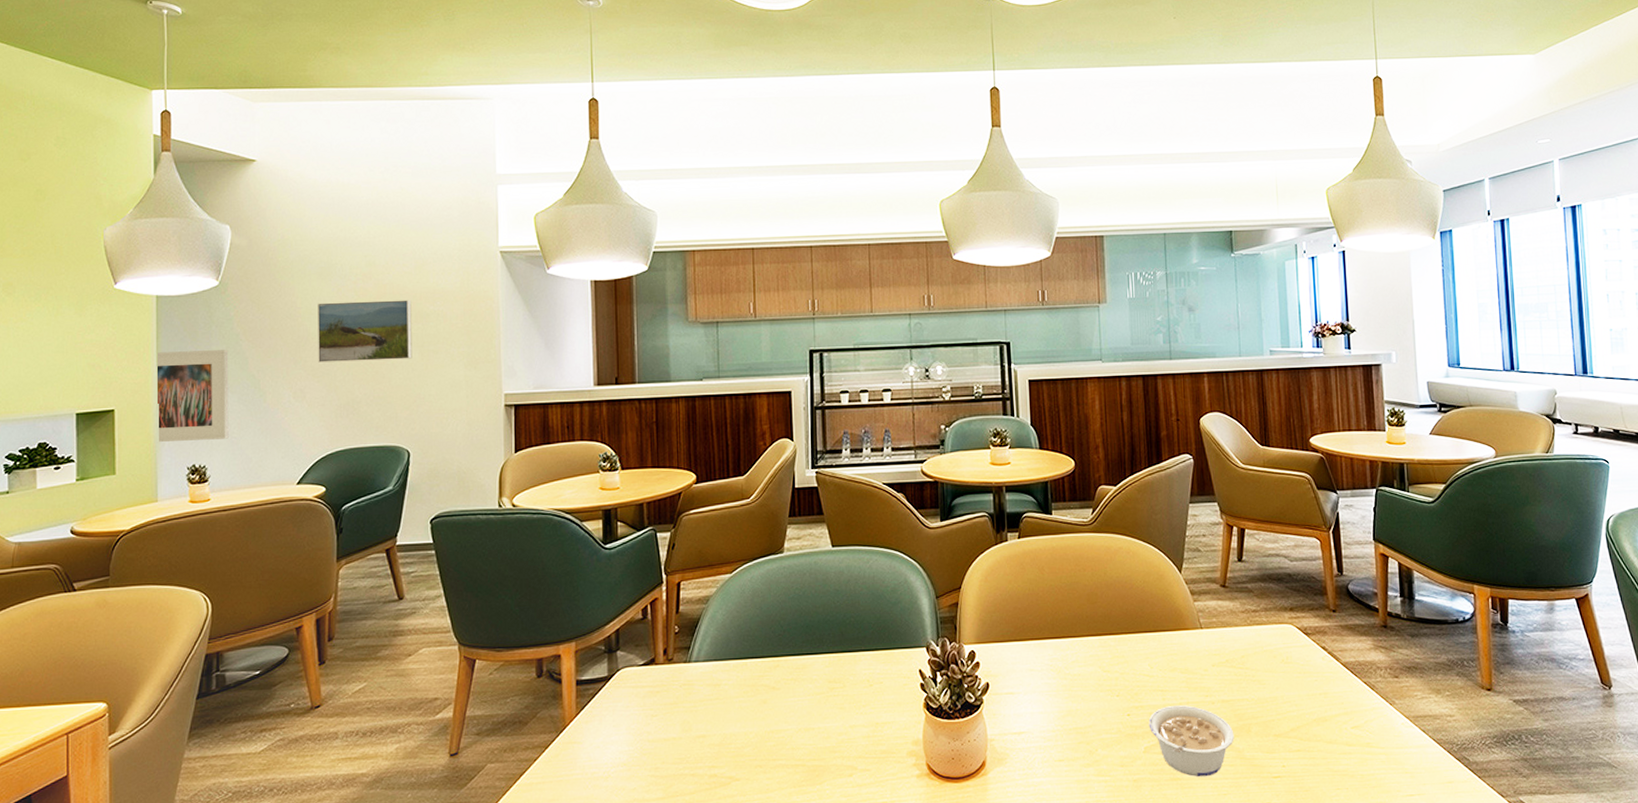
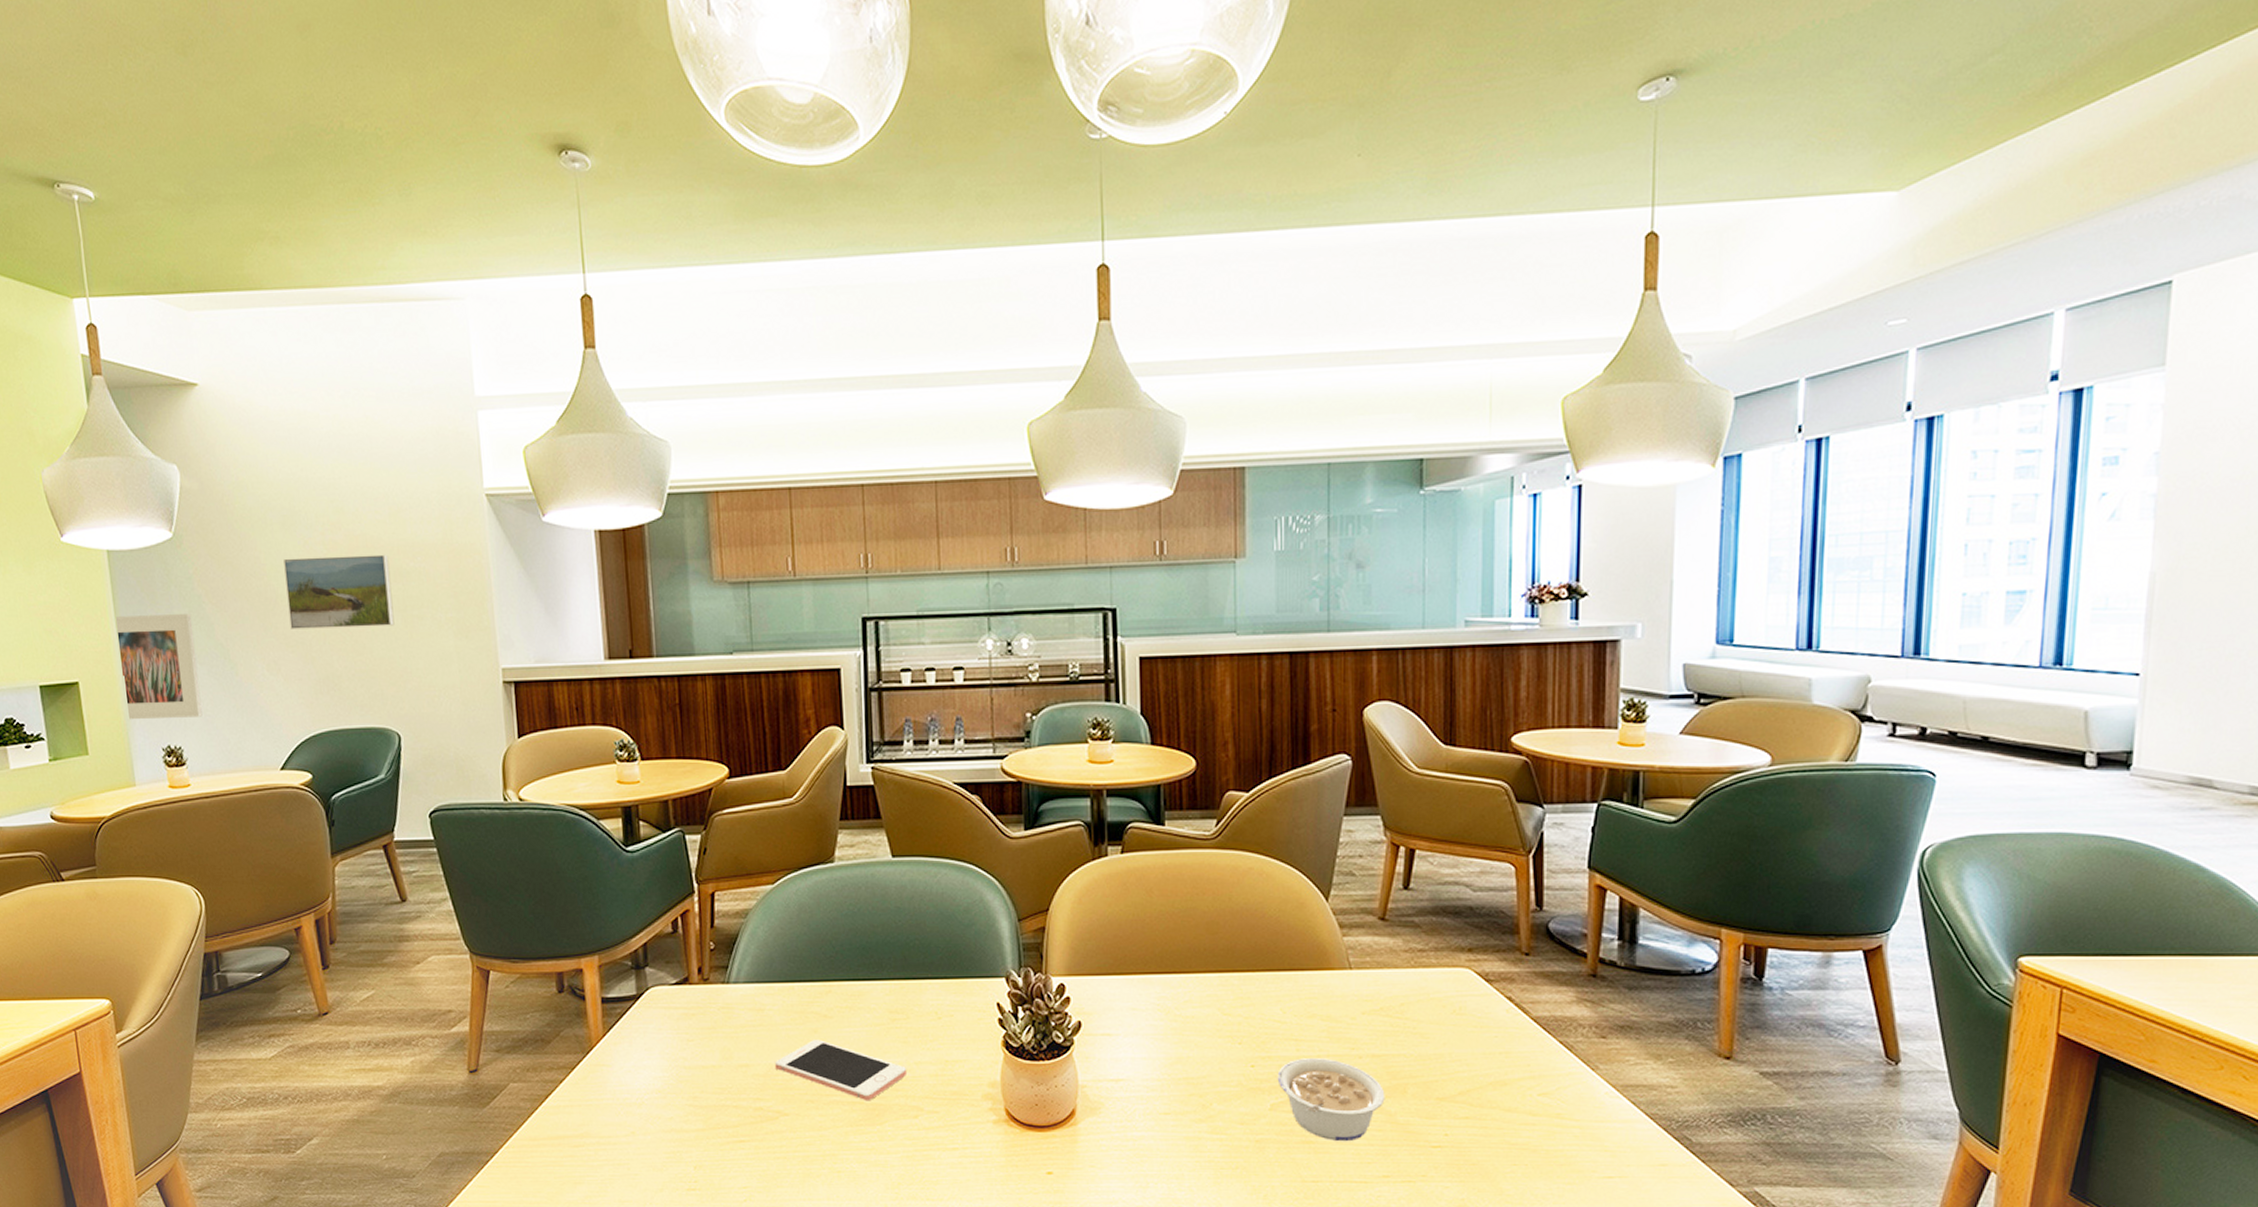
cell phone: none [728,709,844,764] -> present [774,1039,908,1101]

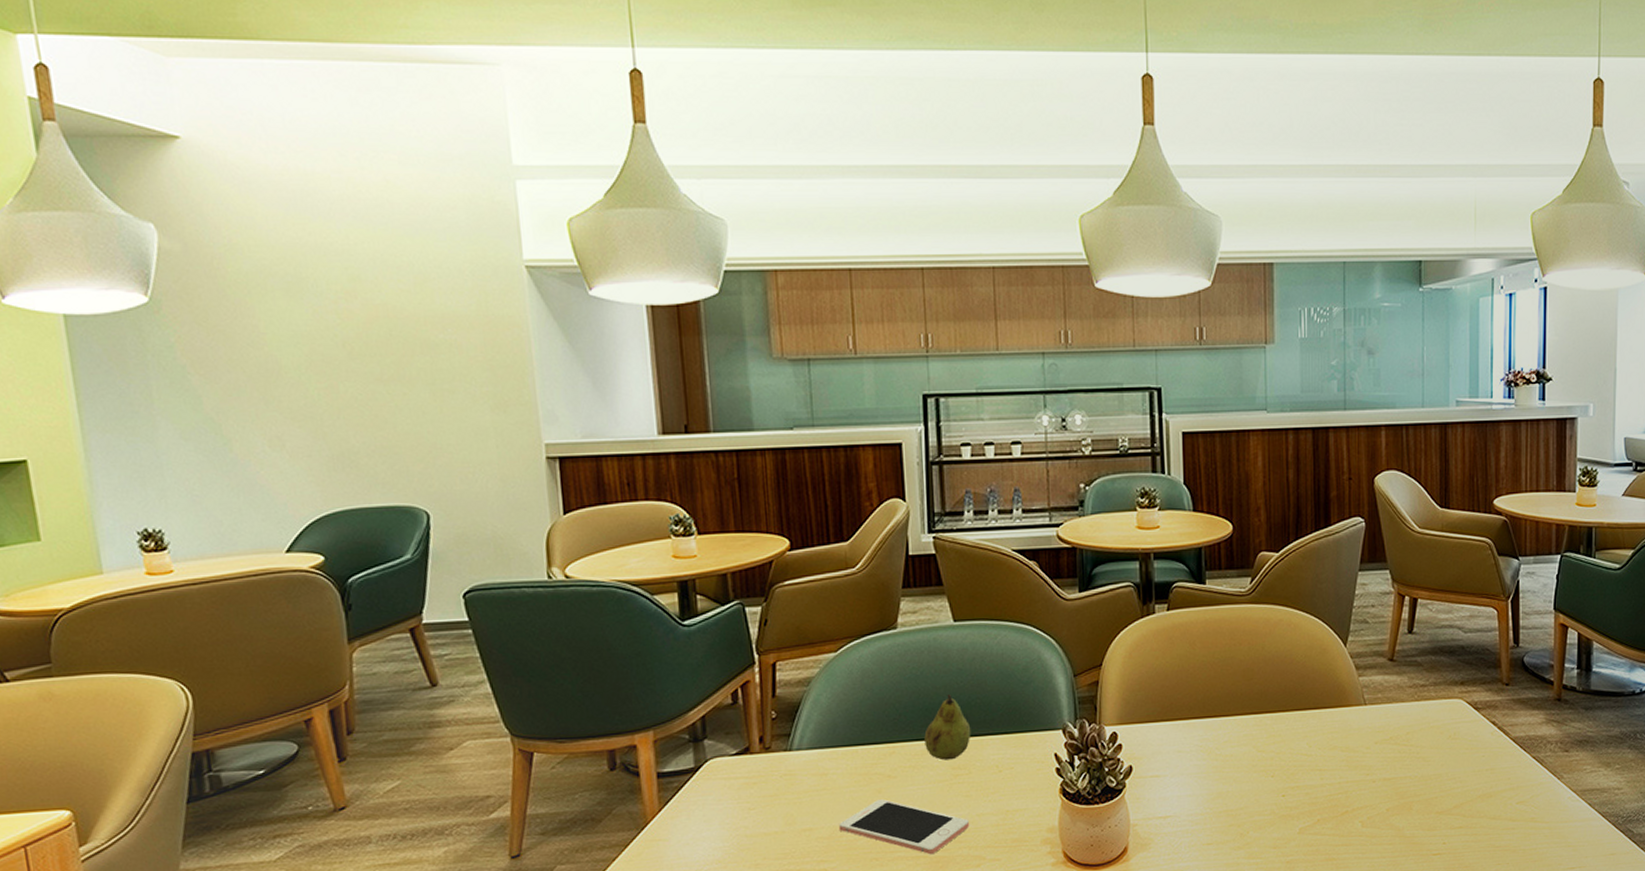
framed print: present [116,614,203,719] -> none [76,386,188,500]
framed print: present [283,554,395,629] -> none [288,325,422,403]
fruit: none [861,934,910,1003] -> present [924,695,972,761]
legume: present [1277,1057,1385,1142] -> none [1304,784,1395,857]

